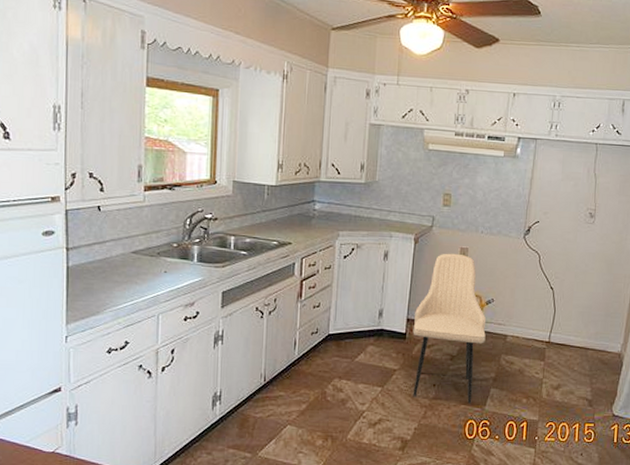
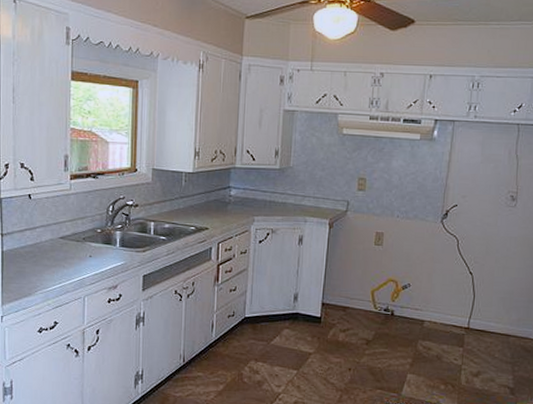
dining chair: present [413,253,487,404] -> none [328,237,403,389]

